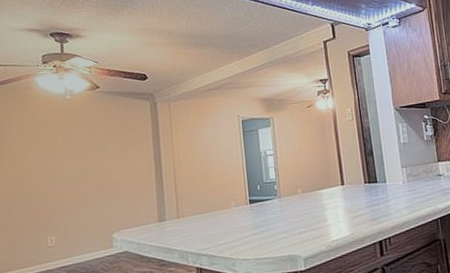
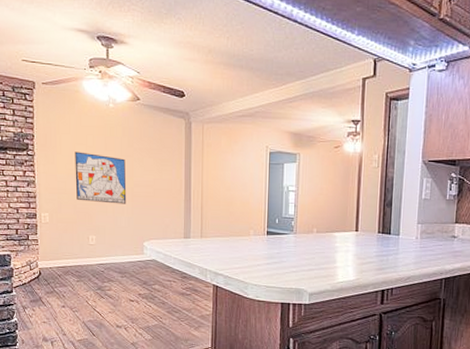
wall art: none [28,148,90,200] -> present [75,151,127,204]

